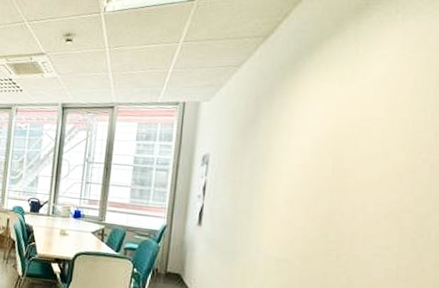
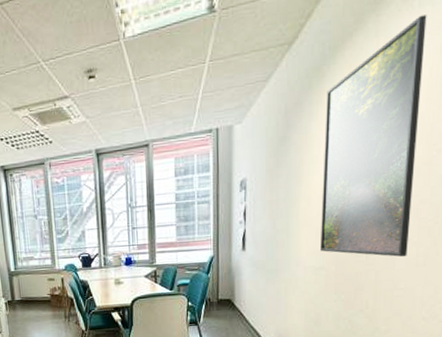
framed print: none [285,29,411,266] -> present [320,15,427,257]

